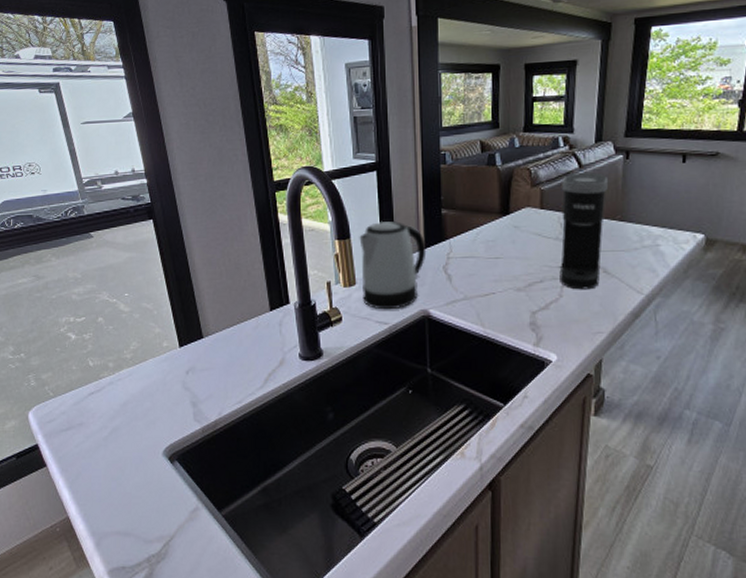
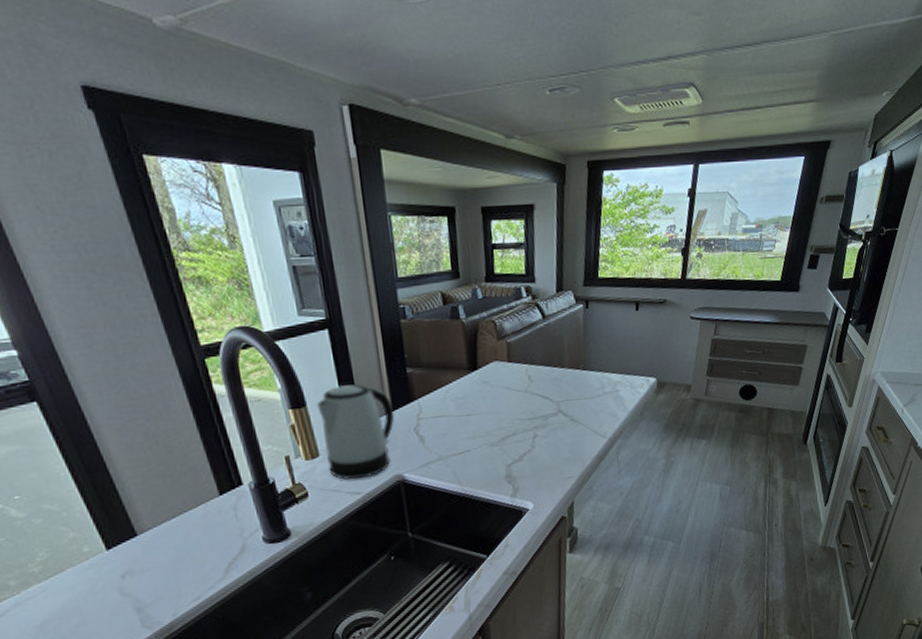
coffee maker: present [559,172,608,290] -> none [527,323,571,440]

